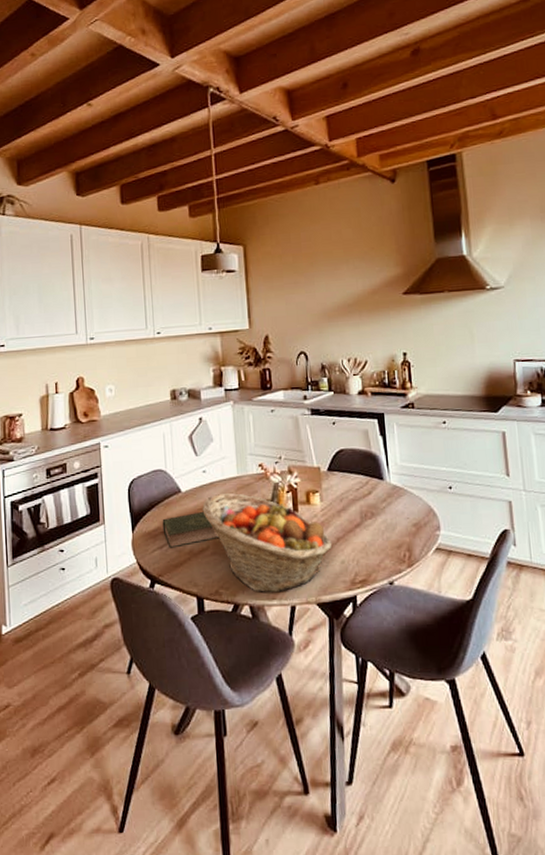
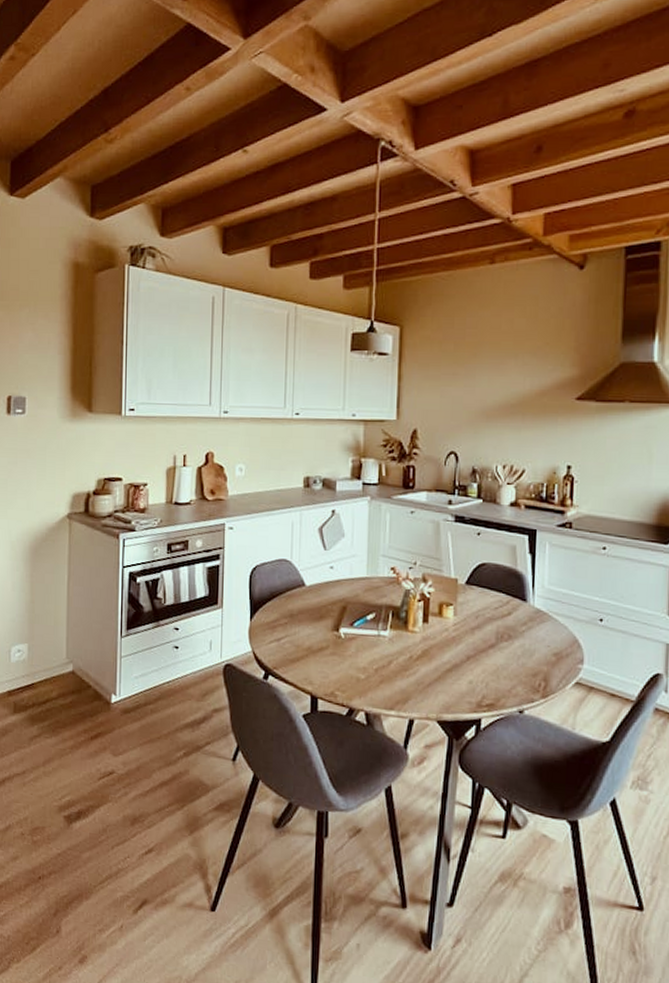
book: present [162,511,220,548] -> none [282,608,341,642]
fruit basket: present [202,493,333,593] -> none [326,593,462,704]

